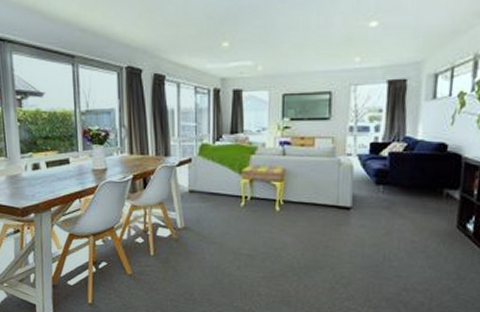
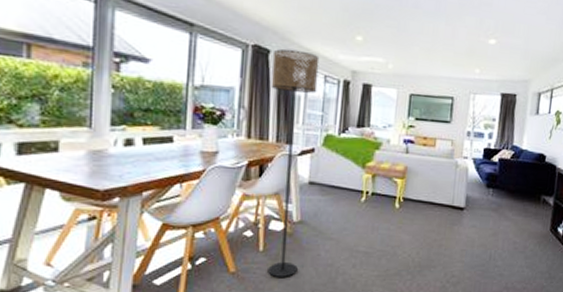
floor lamp: none [144,65,189,279] -> present [268,49,320,277]

